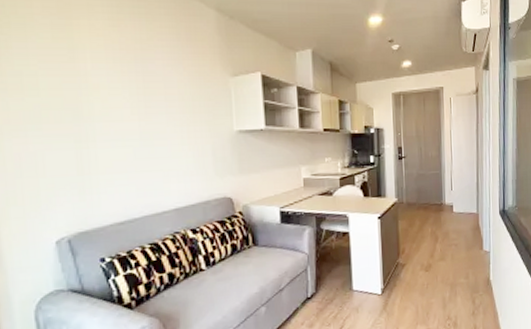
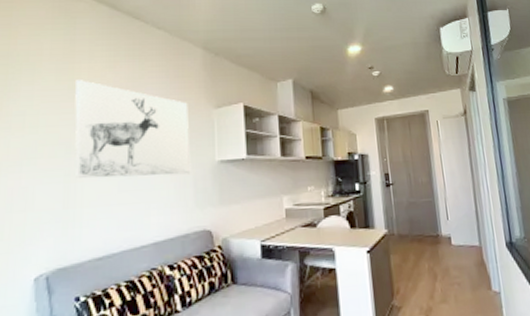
wall art: none [76,38,209,145] -> present [75,80,191,178]

